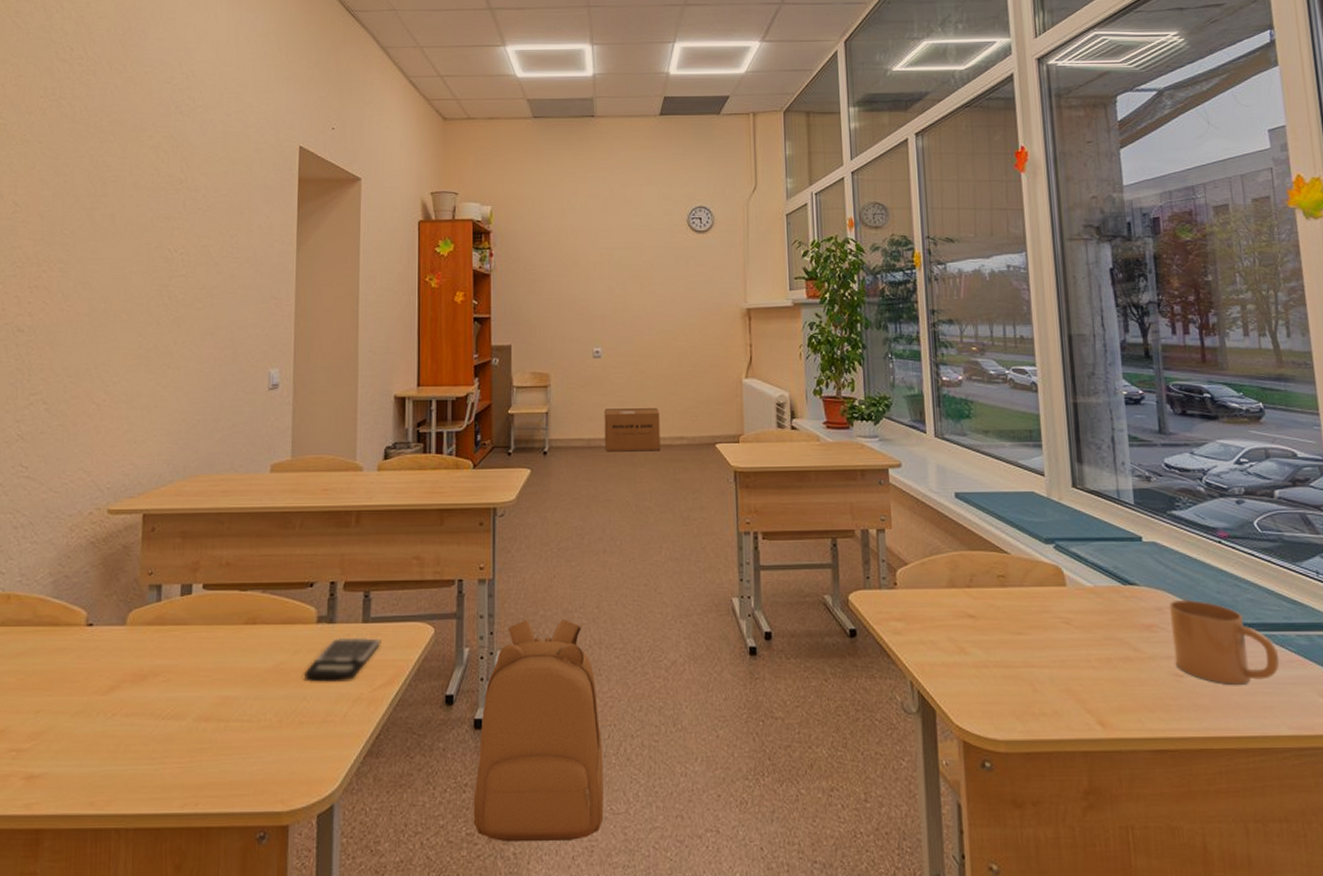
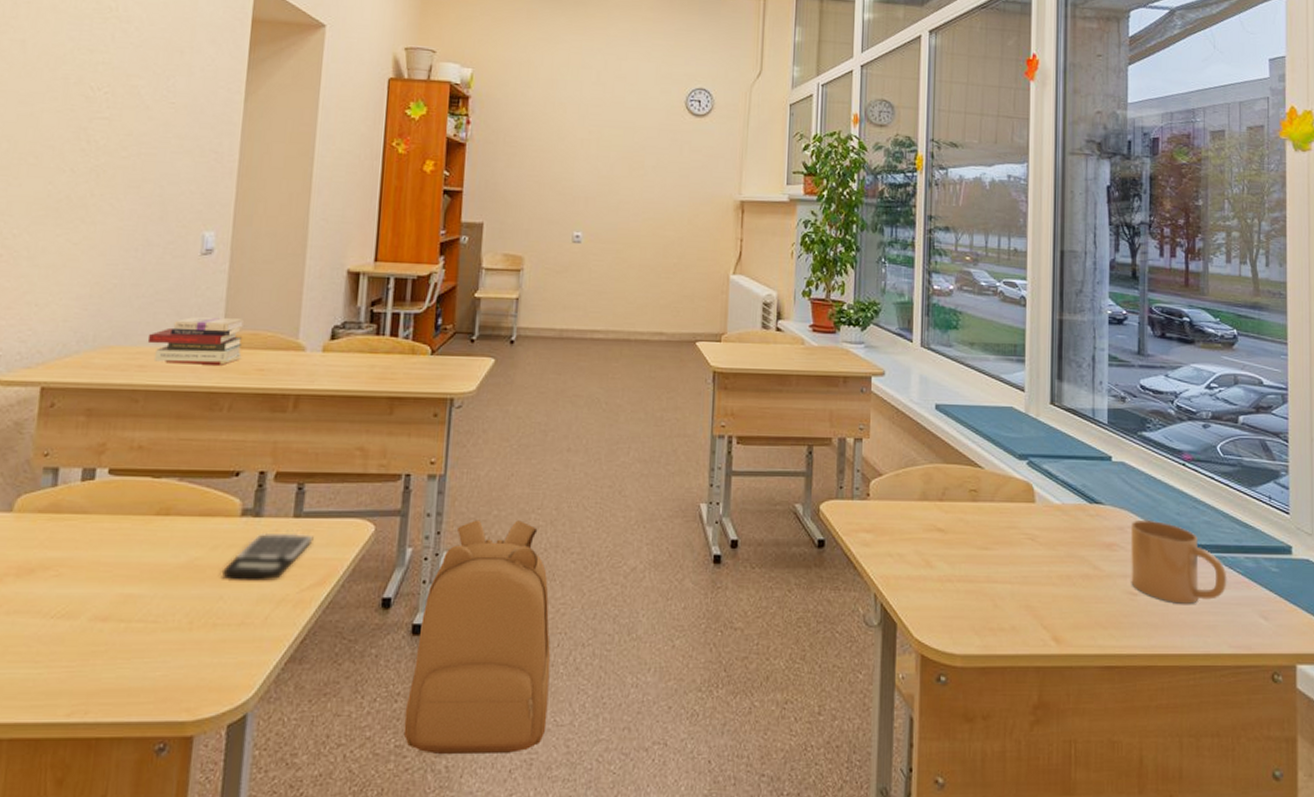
books: none [228,445,309,488] -> present [147,317,244,365]
box: present [604,408,660,452] -> none [578,298,639,347]

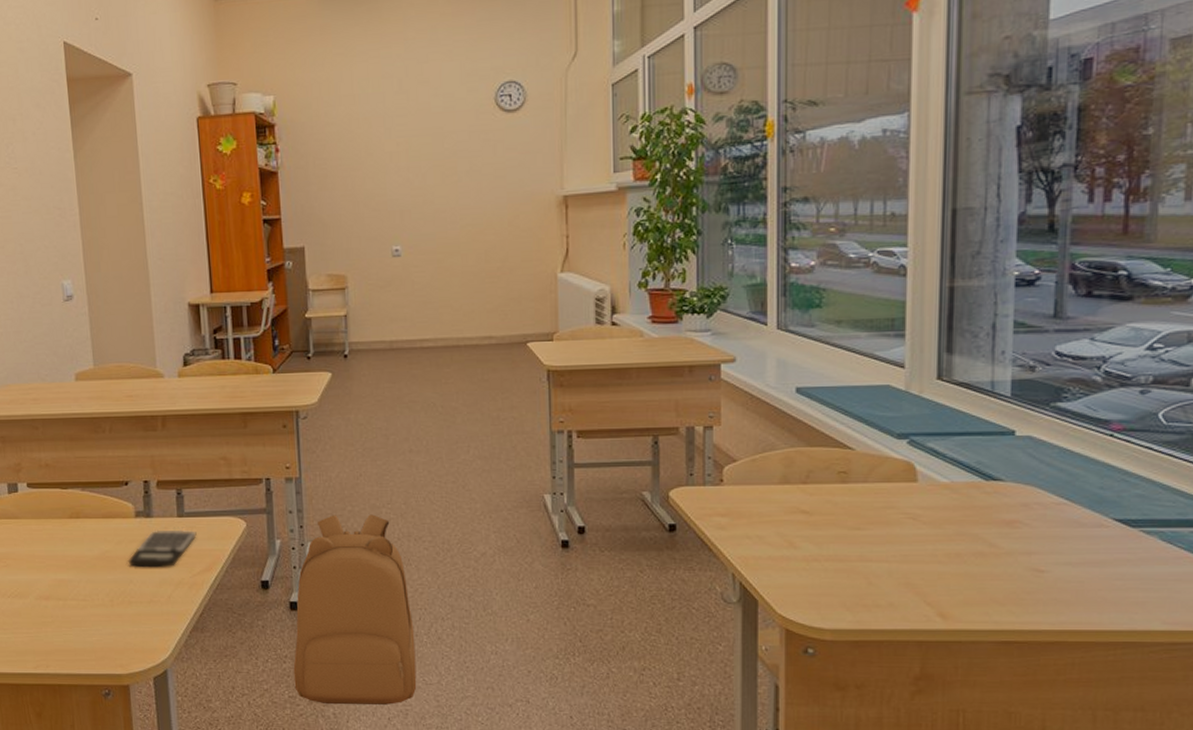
books: present [147,317,244,365] -> none [35,354,113,396]
mug: present [1130,521,1227,604] -> none [1036,496,1164,580]

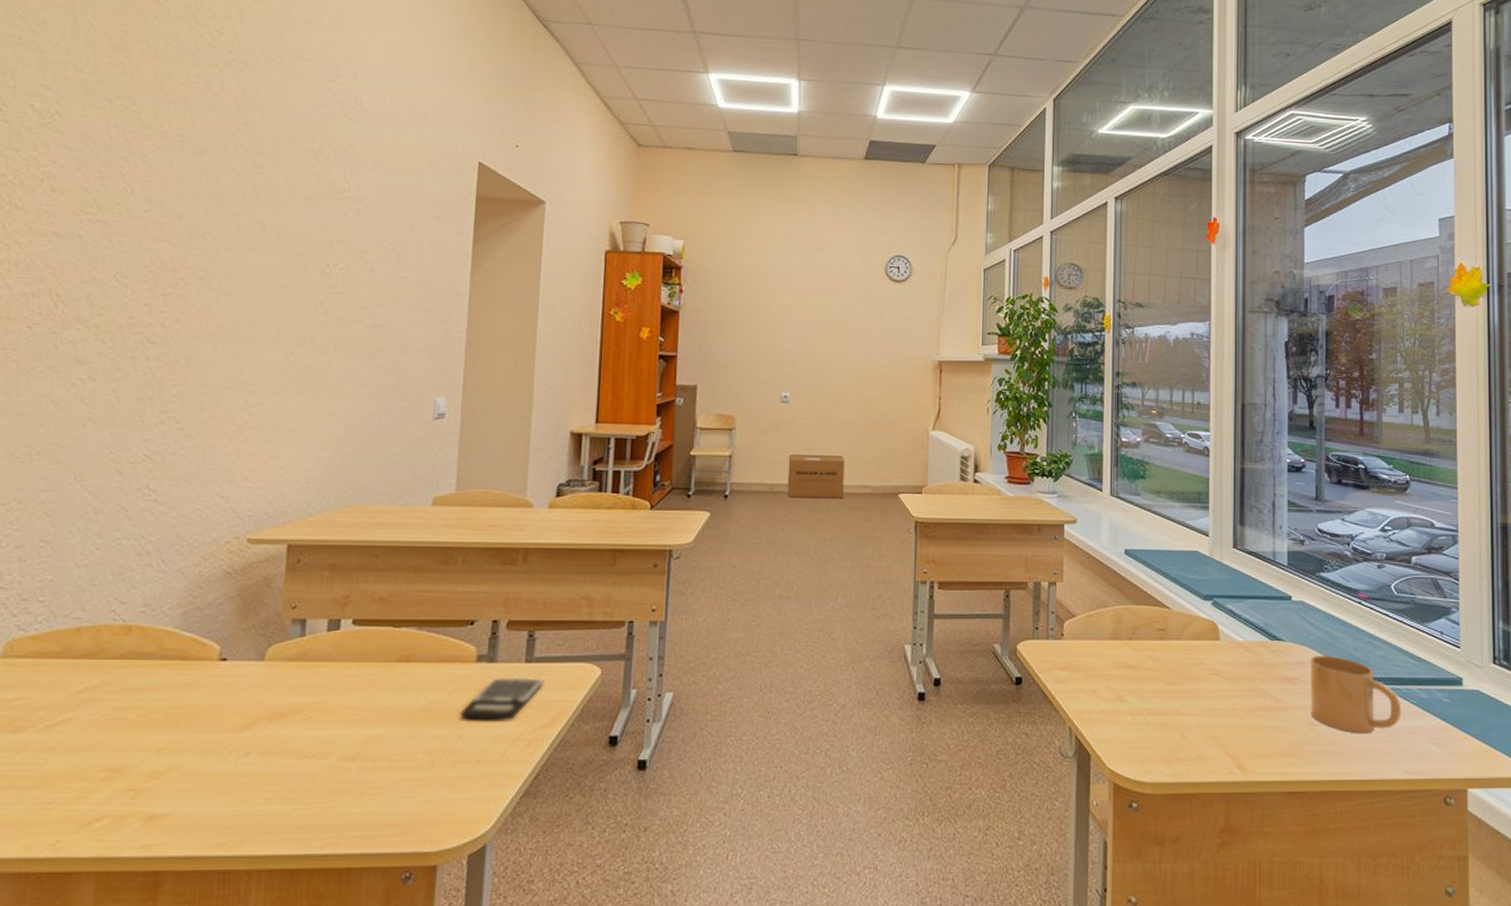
backpack: present [293,514,417,705] -> none [631,662,768,879]
box: none [406,307,467,354] -> present [787,454,845,499]
mug: none [1036,496,1164,580] -> present [1309,656,1402,733]

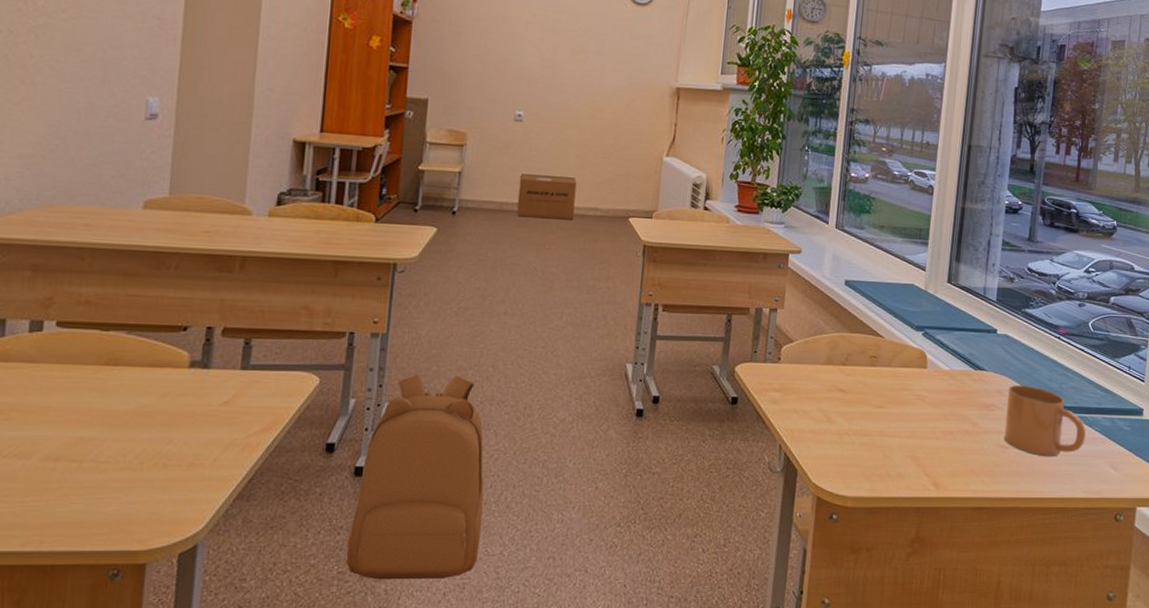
calculator: present [459,676,544,720] -> none [170,382,261,425]
backpack: none [631,662,768,879] -> present [346,374,484,579]

